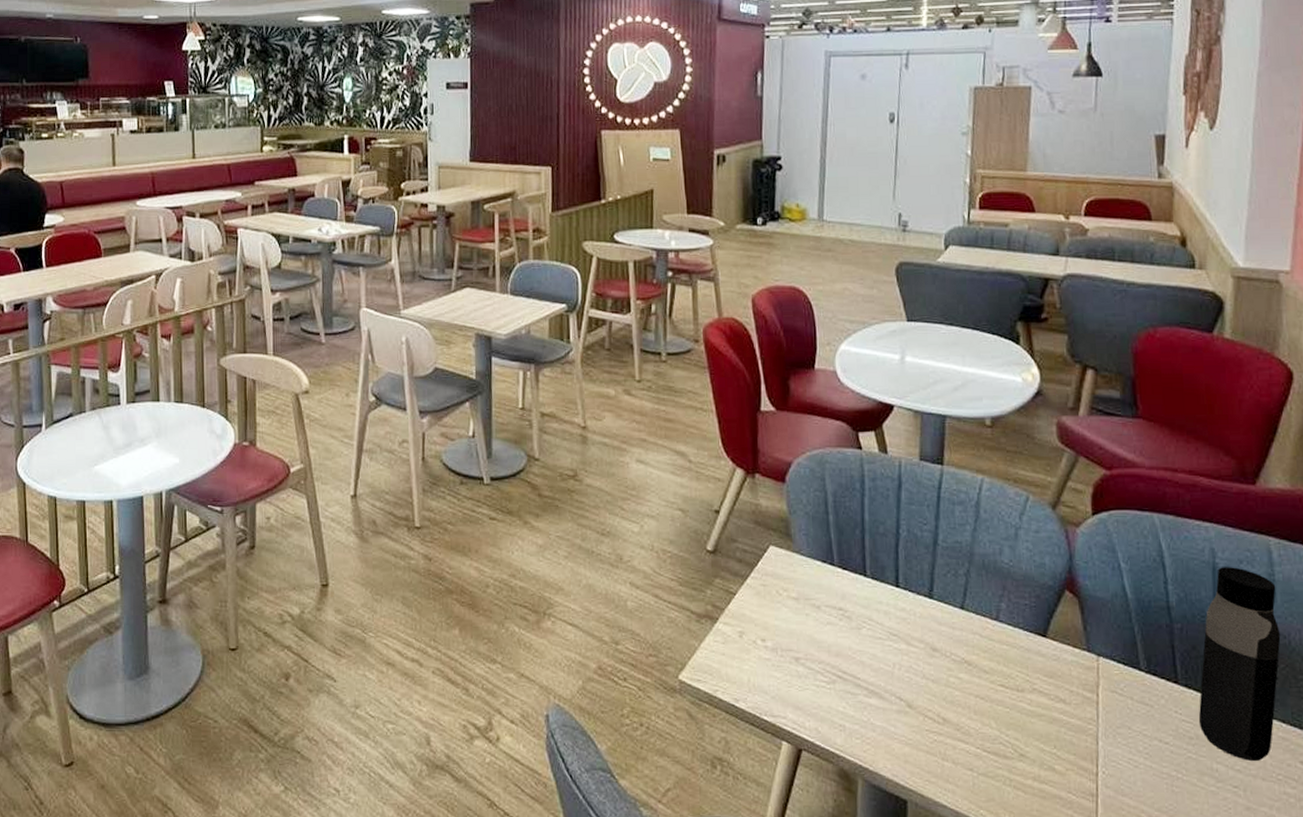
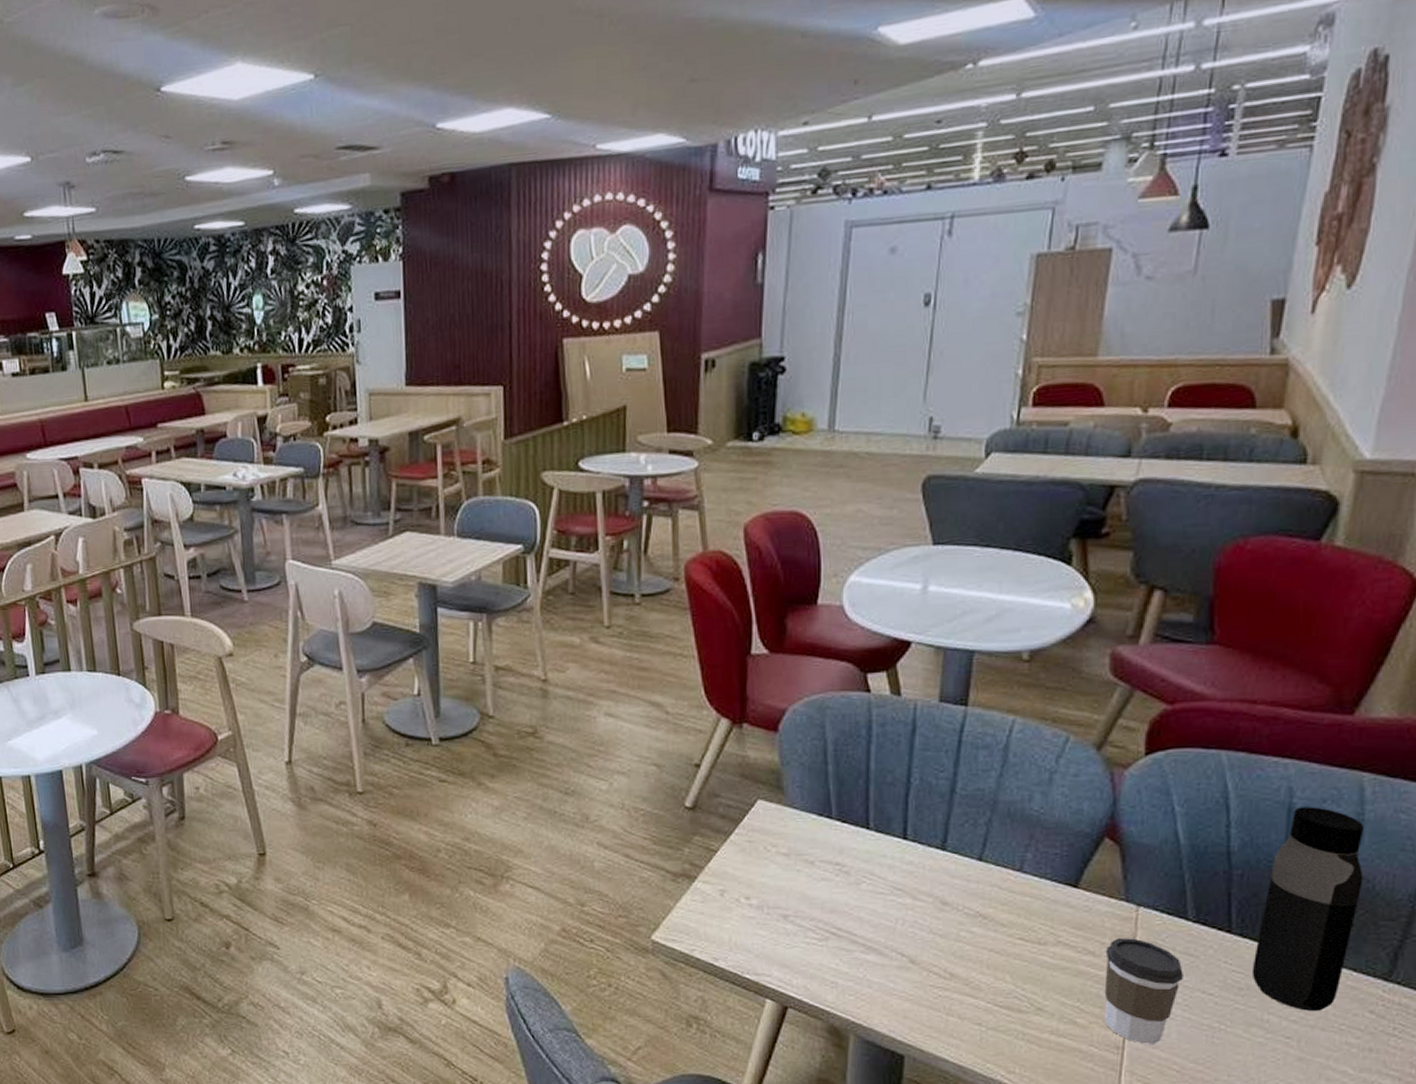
coffee cup: none [1074,687,1142,792] -> present [1104,938,1183,1044]

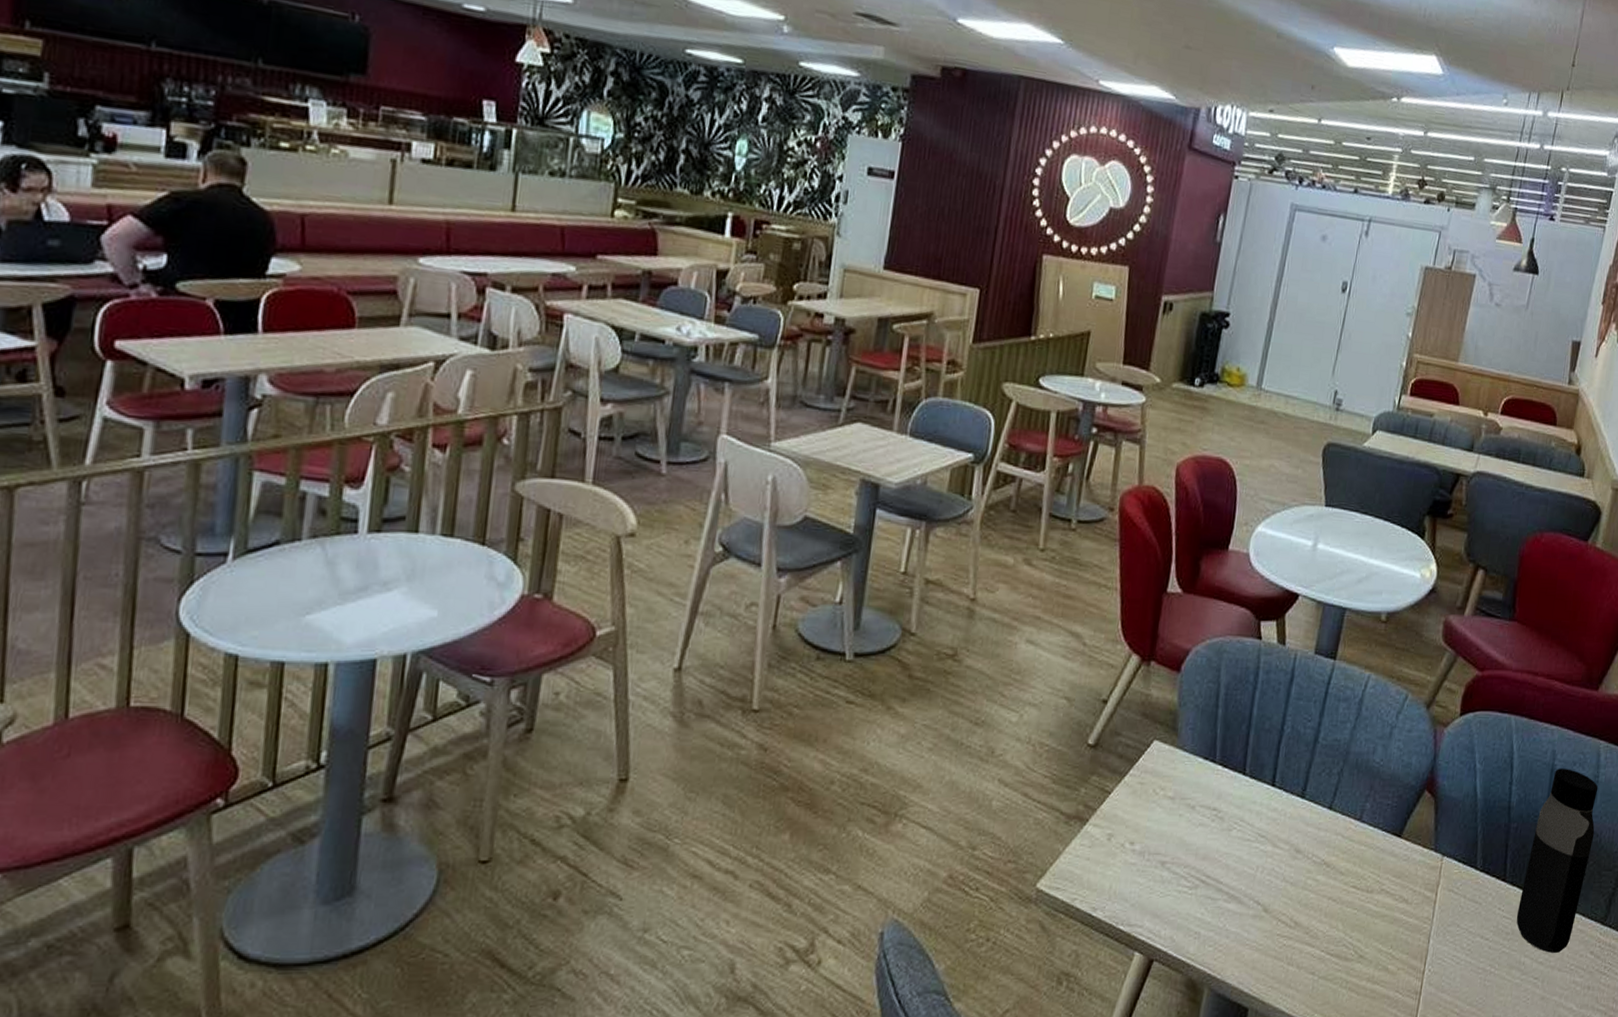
coffee cup: present [1104,938,1183,1044] -> none [1409,886,1470,989]

